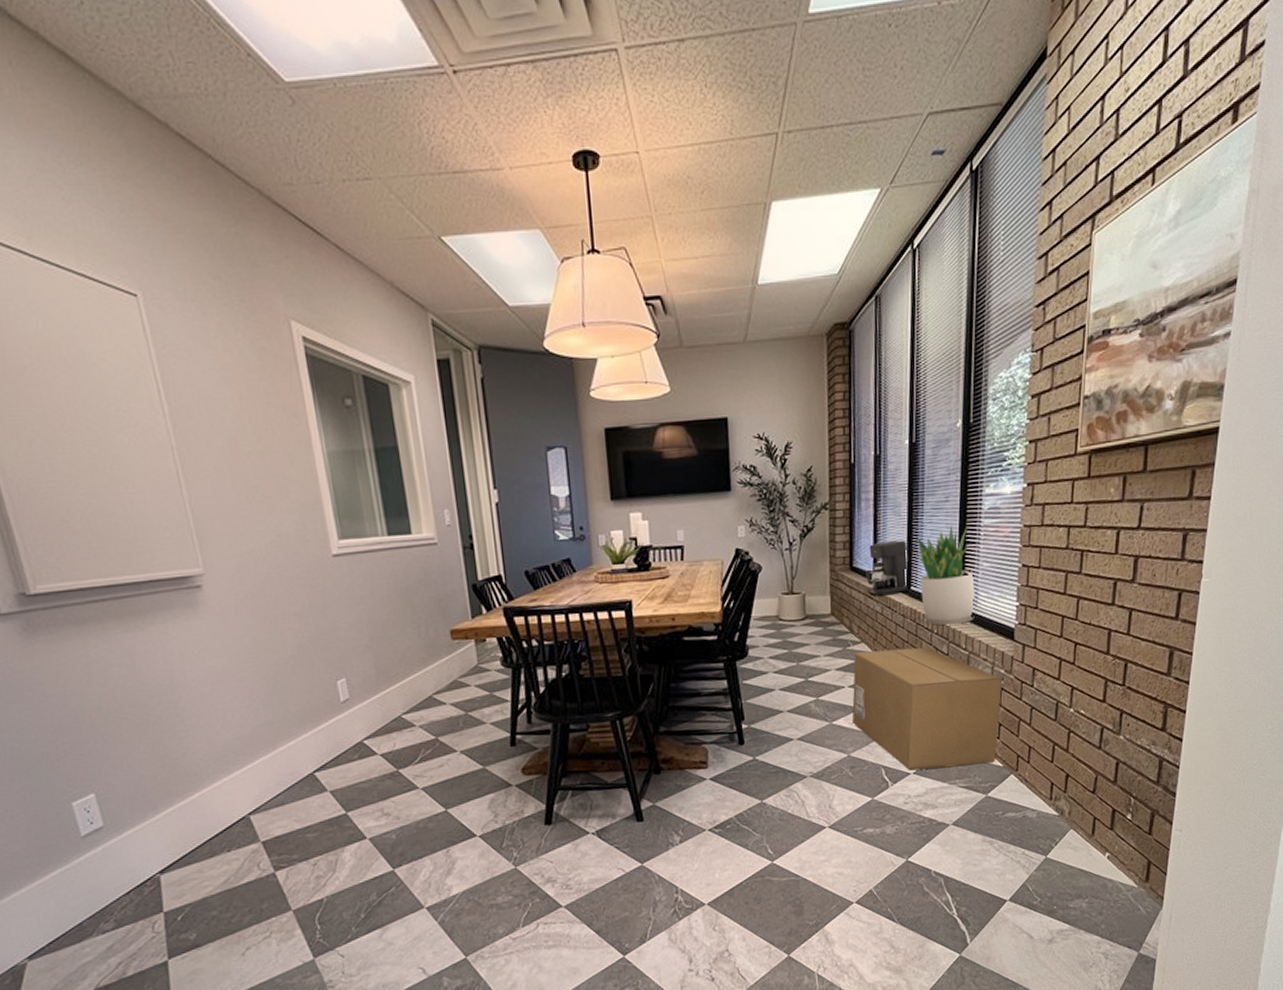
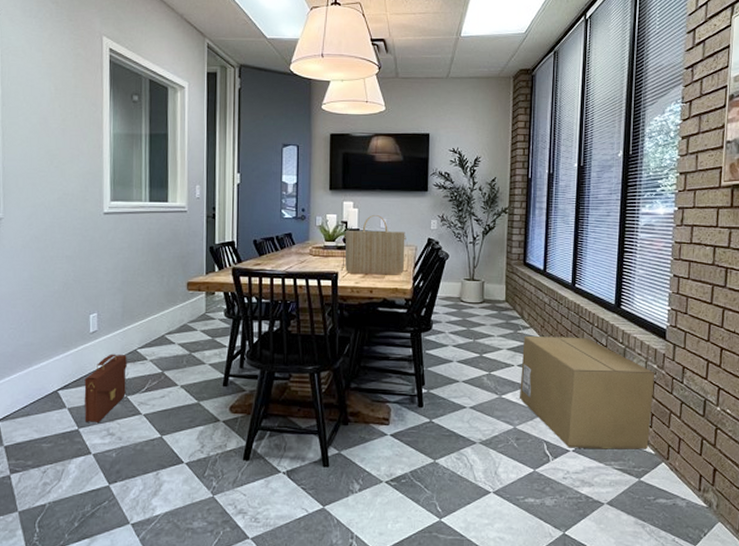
briefcase: none [343,723,396,805] -> present [84,354,127,422]
shopping bag: none [634,525,715,600] -> present [340,214,409,274]
coffee maker: present [866,540,909,596] -> none [537,244,574,290]
planter: present [915,526,976,626] -> none [580,236,632,321]

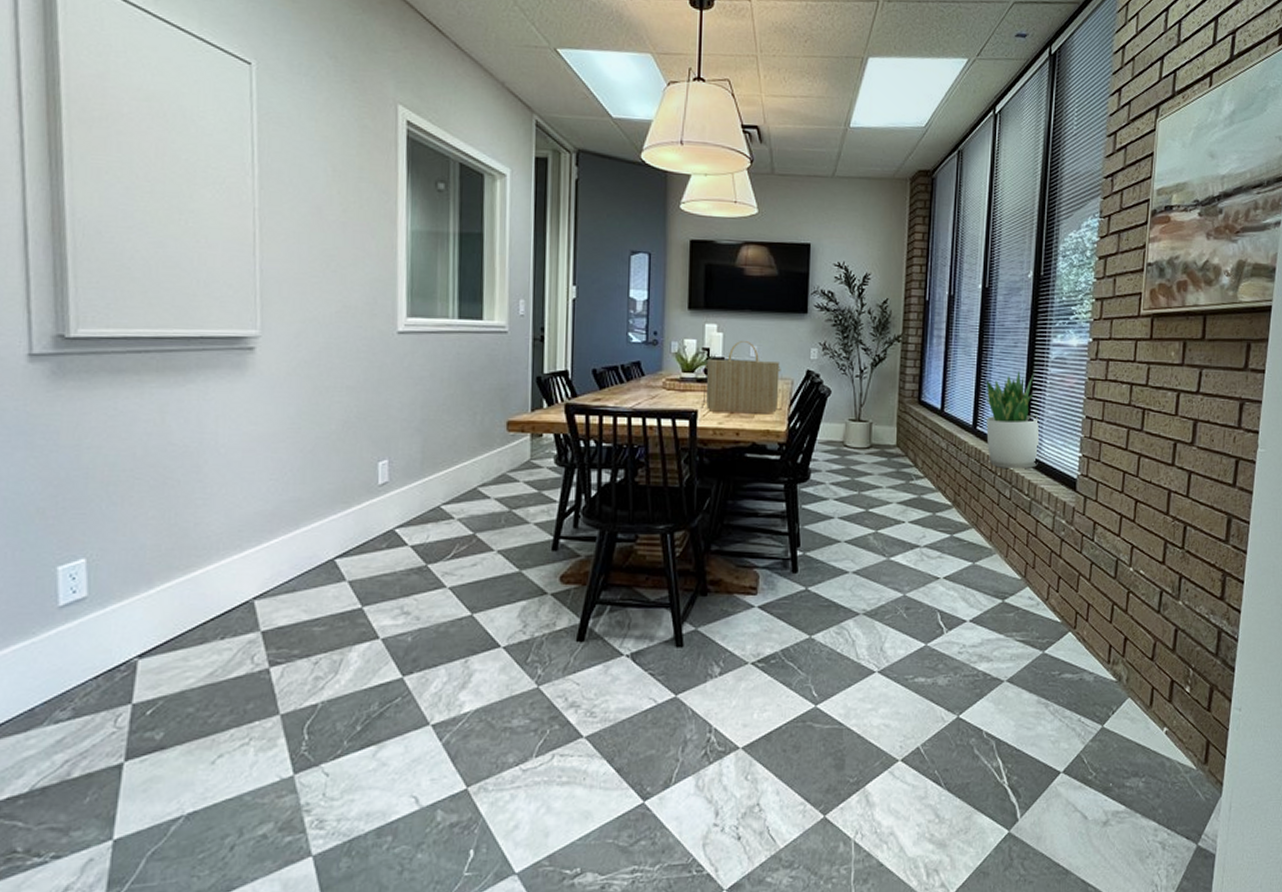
briefcase: present [84,354,127,422] -> none [370,511,428,599]
box: present [520,336,655,449] -> none [911,488,1064,619]
planter: none [580,236,632,321] -> present [983,371,1040,470]

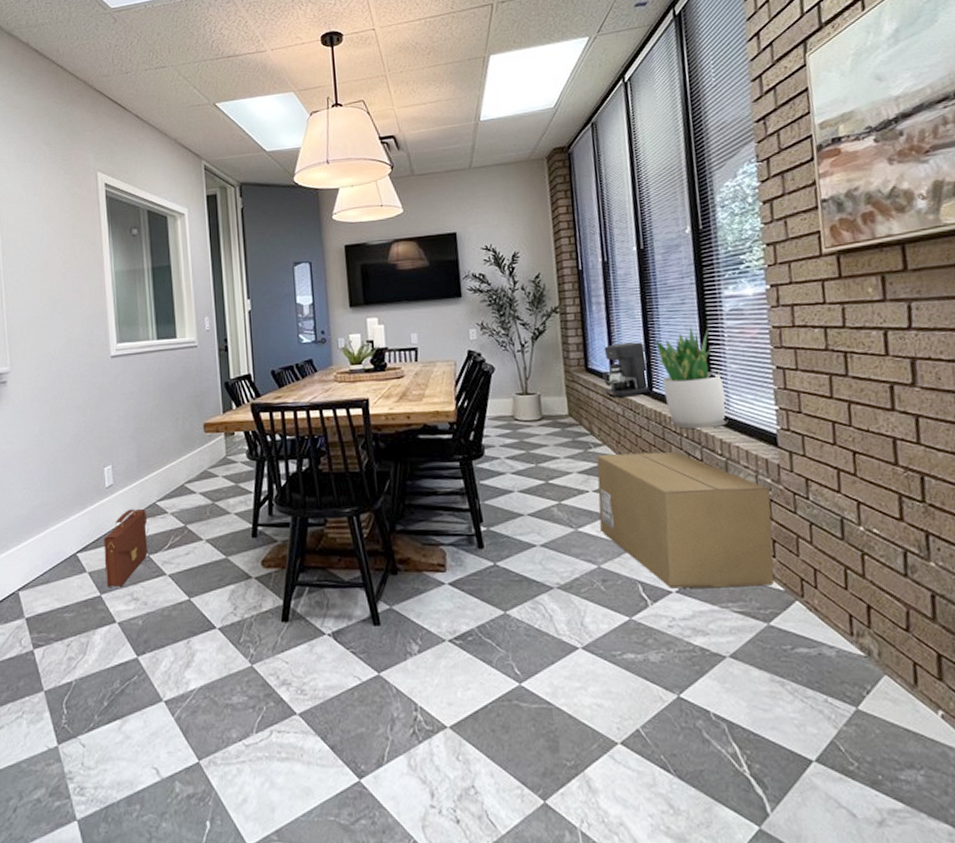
briefcase: none [370,511,428,599] -> present [103,508,148,587]
shopping bag: present [700,340,784,413] -> none [370,329,449,399]
box: none [911,488,1064,619] -> present [596,452,774,589]
coffee maker: none [933,379,976,433] -> present [602,342,649,398]

